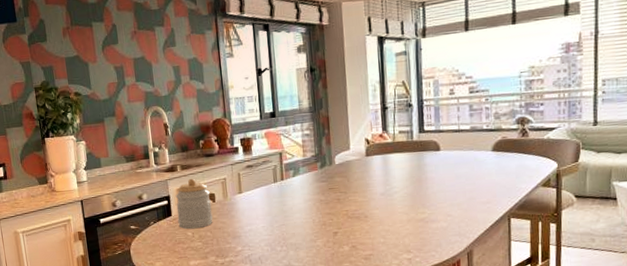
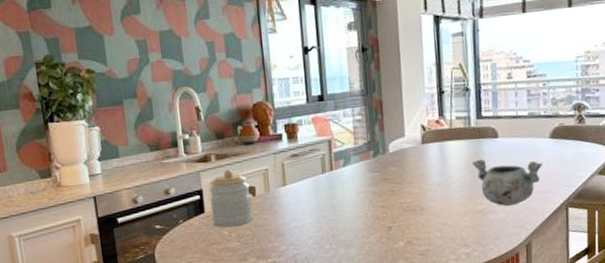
decorative bowl: none [414,170,485,215] -> present [472,159,543,206]

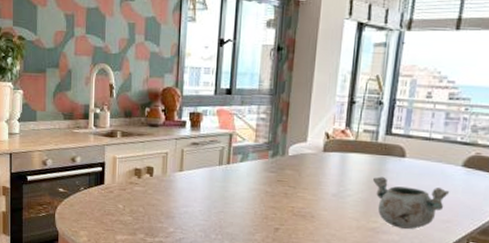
jar: present [209,169,253,228] -> none [110,147,149,202]

